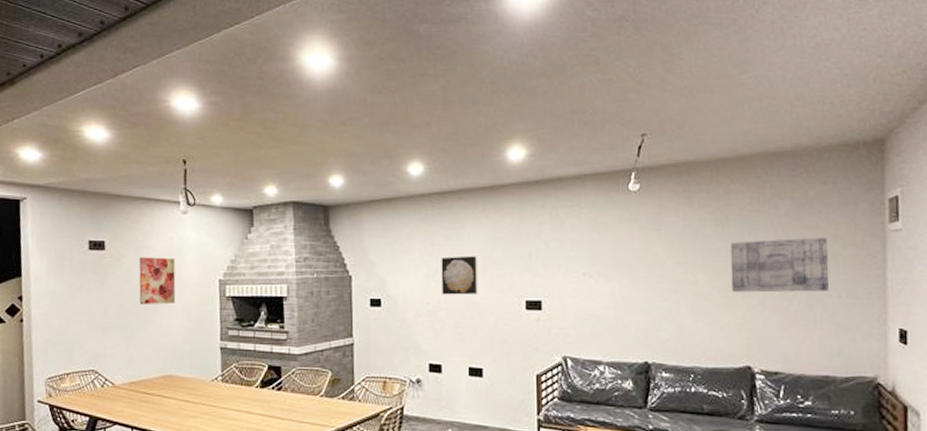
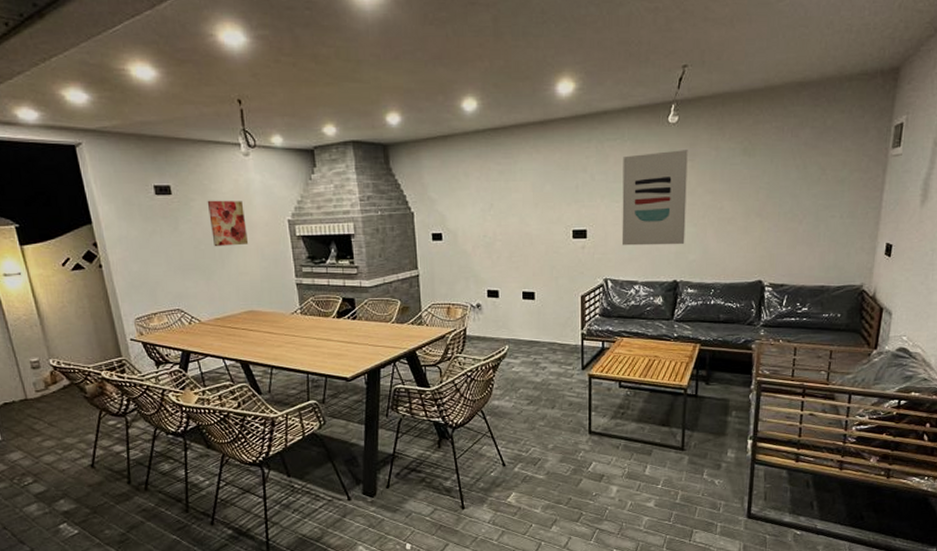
wall art: present [441,256,478,295] -> none [496,190,530,227]
wall art: none [580,219,655,322] -> present [621,150,688,246]
wall art: present [730,238,829,293] -> none [752,164,838,216]

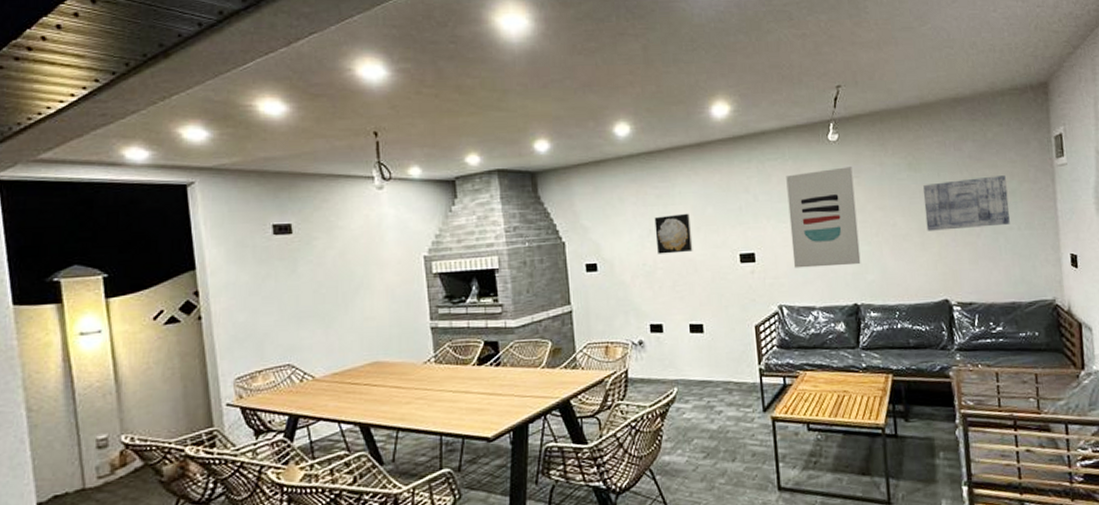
wall art: present [207,200,249,247] -> none [332,237,378,290]
wall art: none [496,190,530,227] -> present [654,213,693,254]
wall art: none [752,164,838,216] -> present [923,175,1010,231]

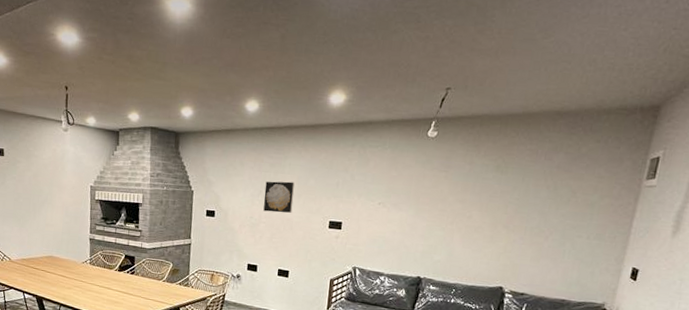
wall art: present [786,167,861,268] -> none [372,161,444,245]
wall art: present [923,175,1010,231] -> none [499,186,589,233]

